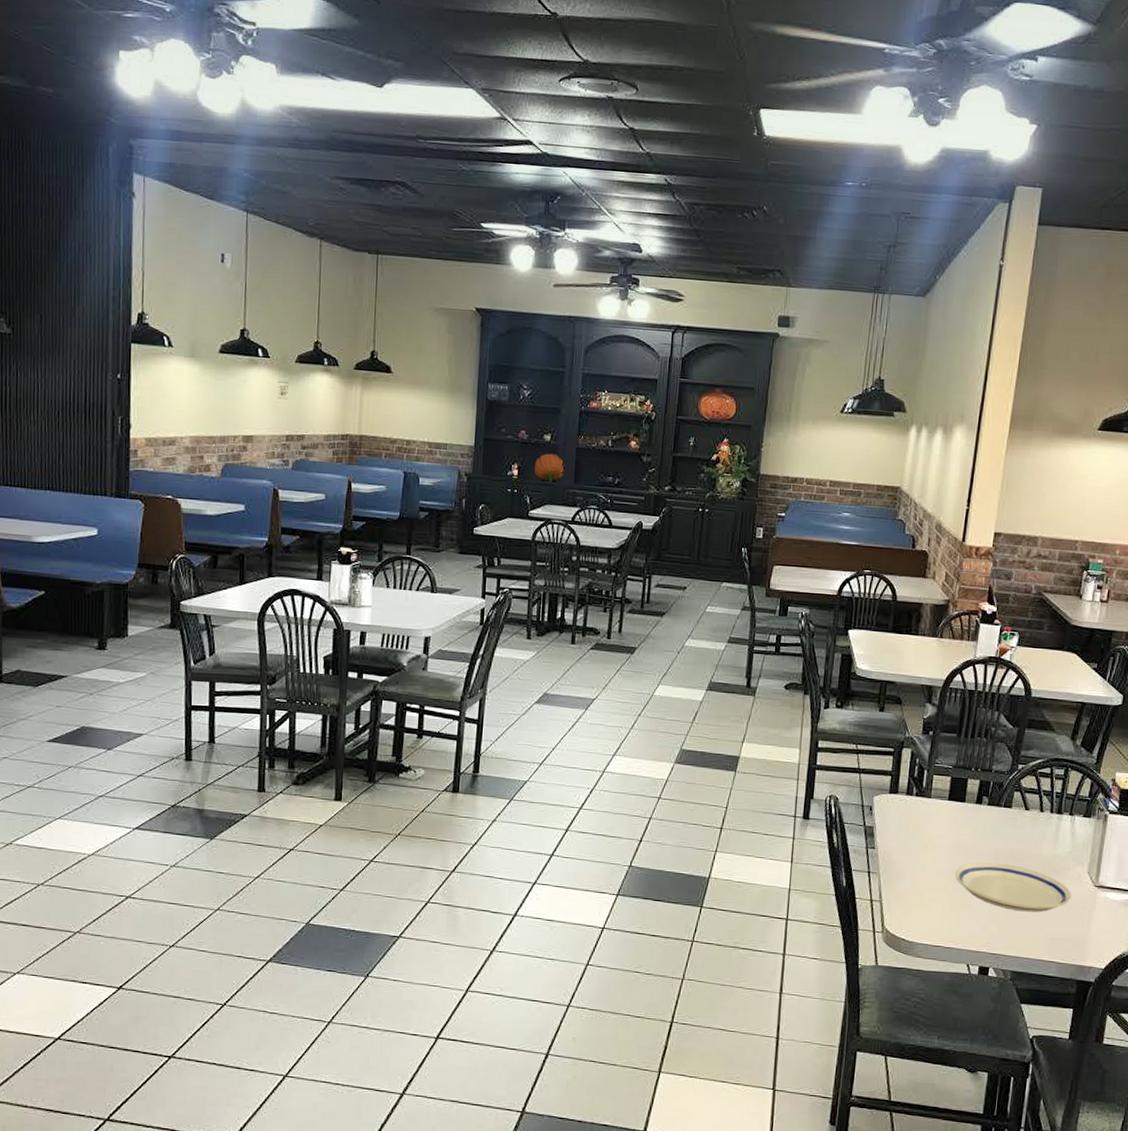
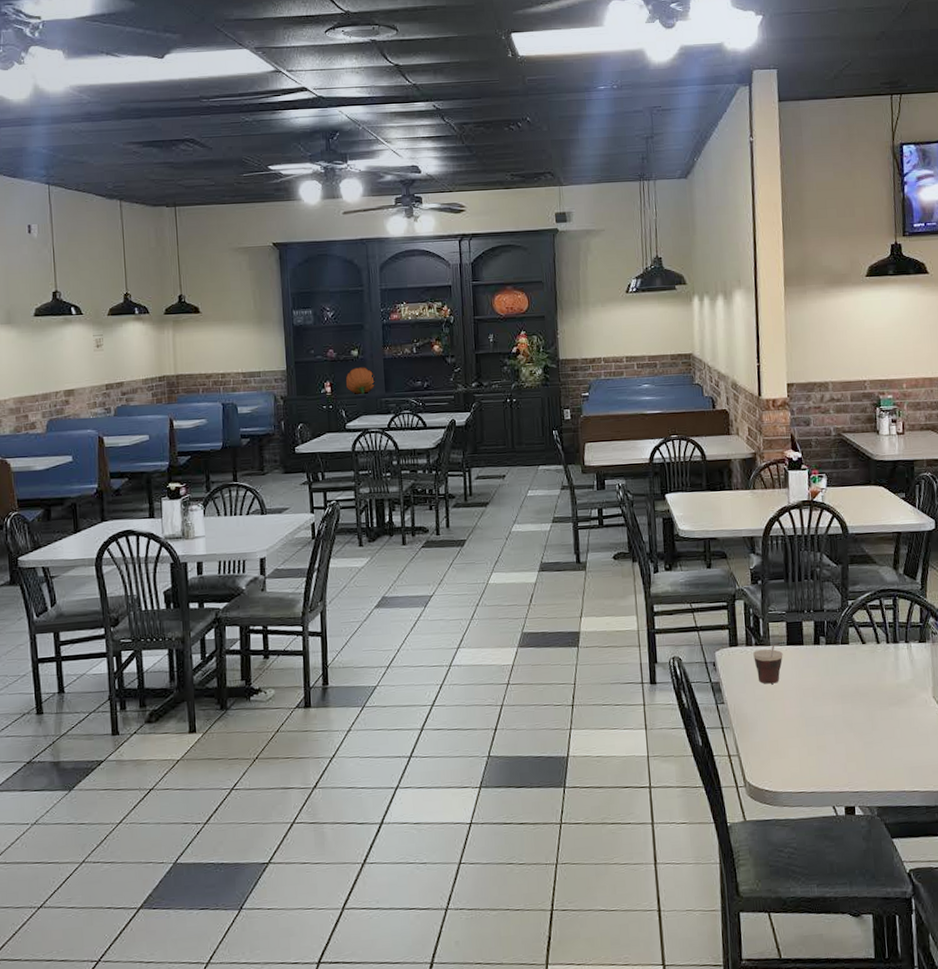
cup: none [912,796,943,836] -> present [753,643,783,684]
plate: present [955,862,1072,912] -> none [806,700,922,746]

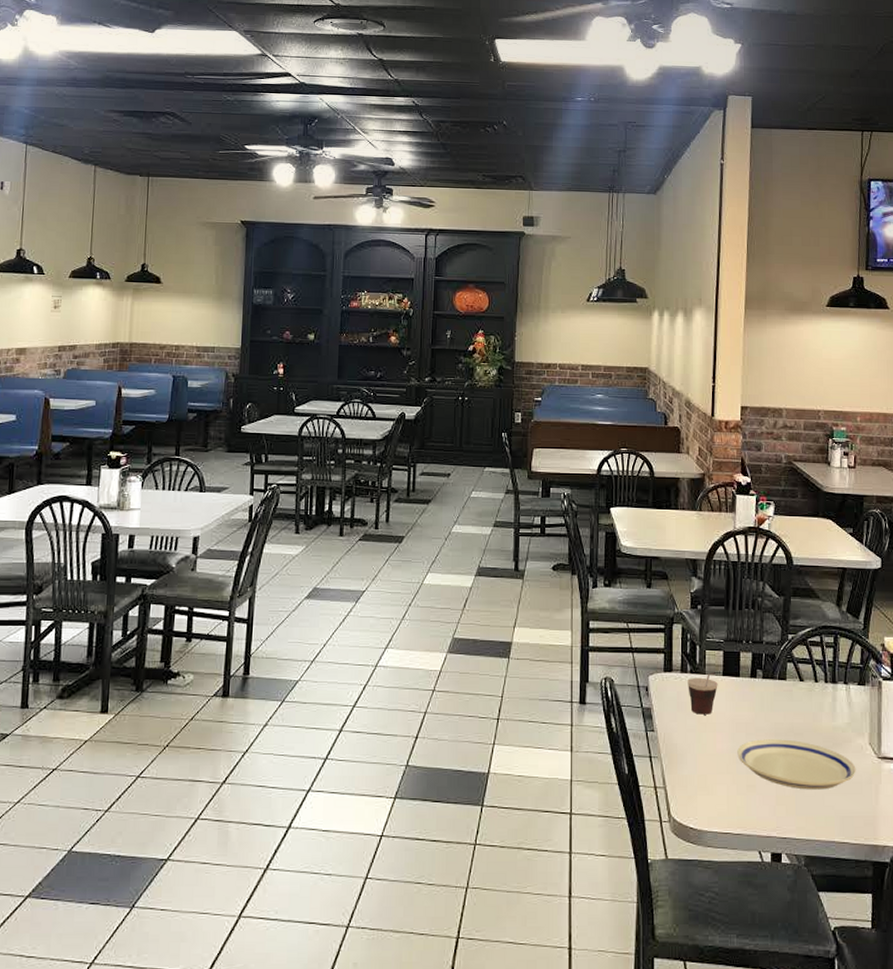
decorative pumpkin: present [345,367,375,395] -> none [298,351,328,380]
plate: none [806,700,922,746] -> present [737,739,856,790]

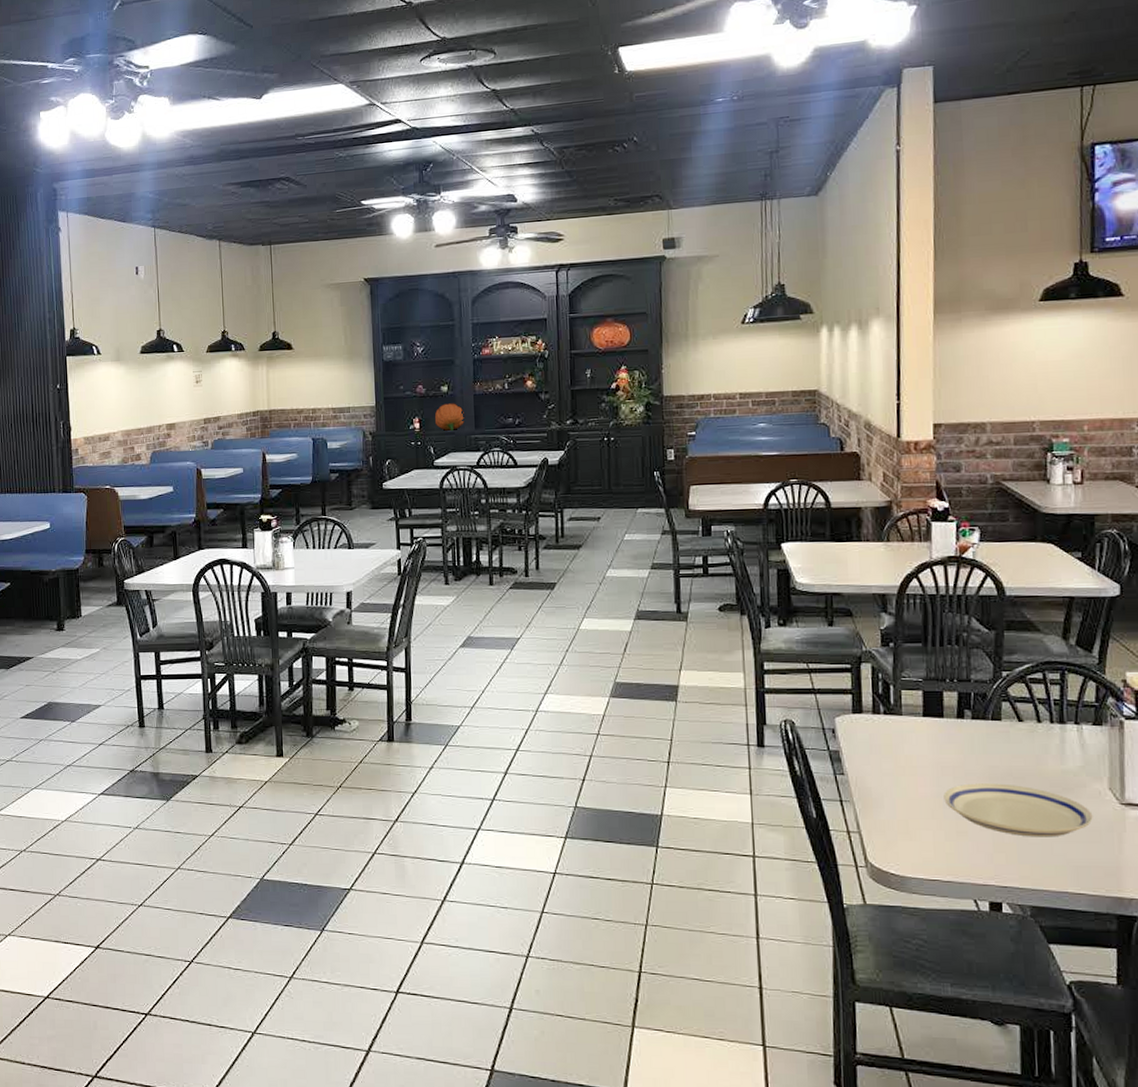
decorative pumpkin: none [298,351,328,380] -> present [434,403,464,432]
cup: present [688,672,718,715] -> none [881,713,918,757]

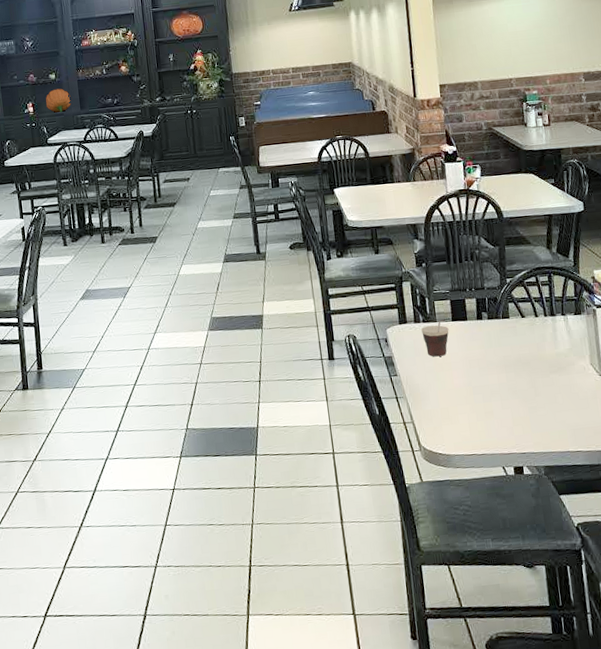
cup: none [881,713,918,757] -> present [421,319,449,357]
plate: present [944,783,1093,837] -> none [473,369,582,410]

